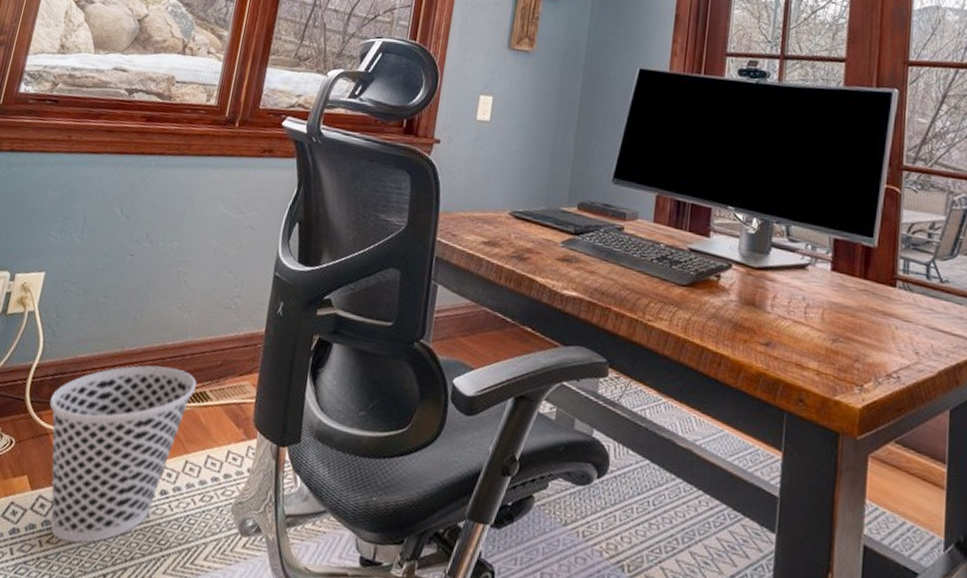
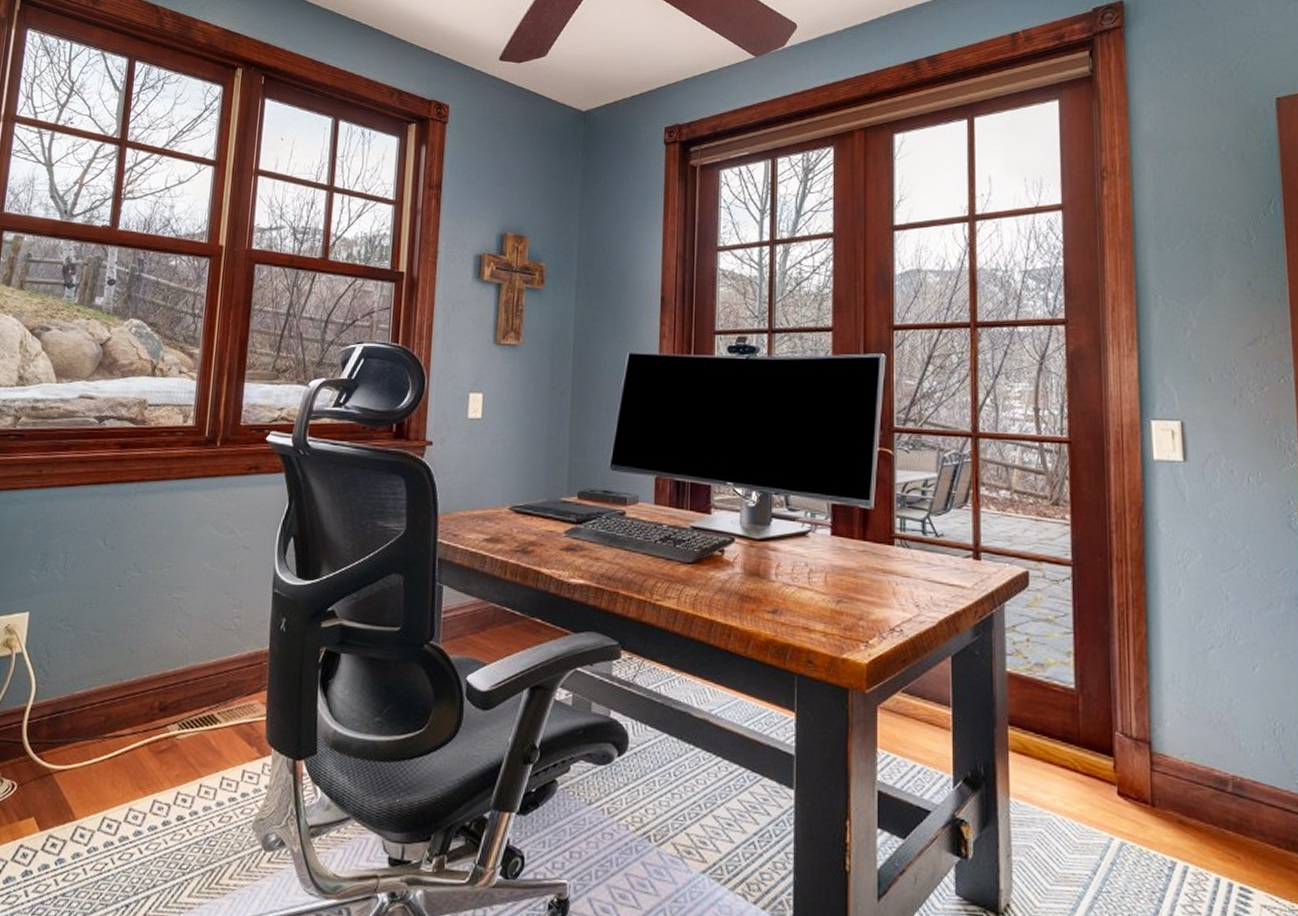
wastebasket: present [49,365,197,544] -> none [50,694,203,879]

